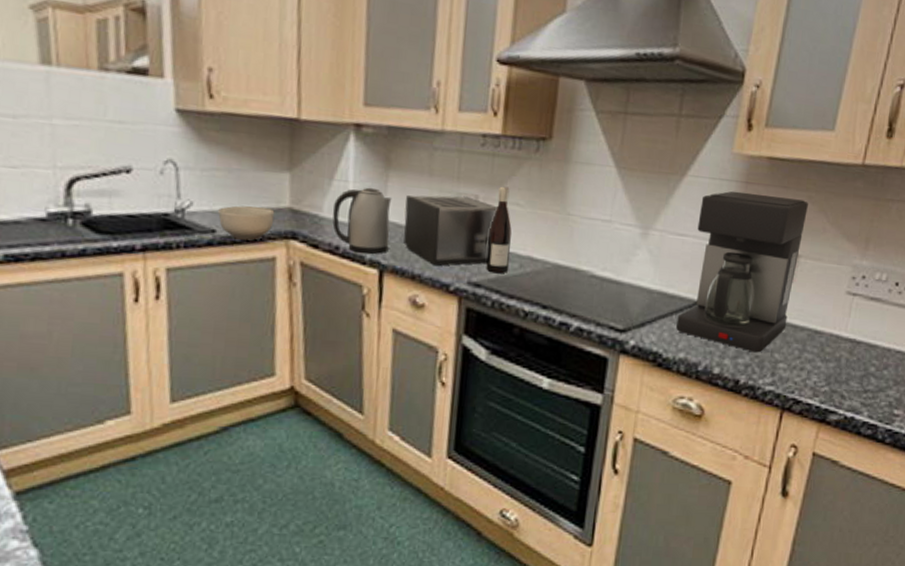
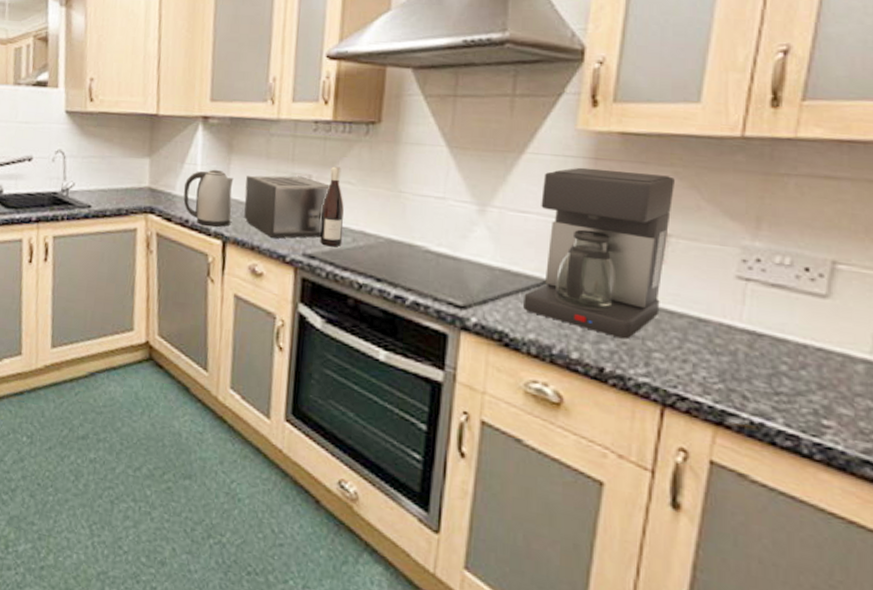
bowl: present [218,205,275,241] -> none [93,185,137,214]

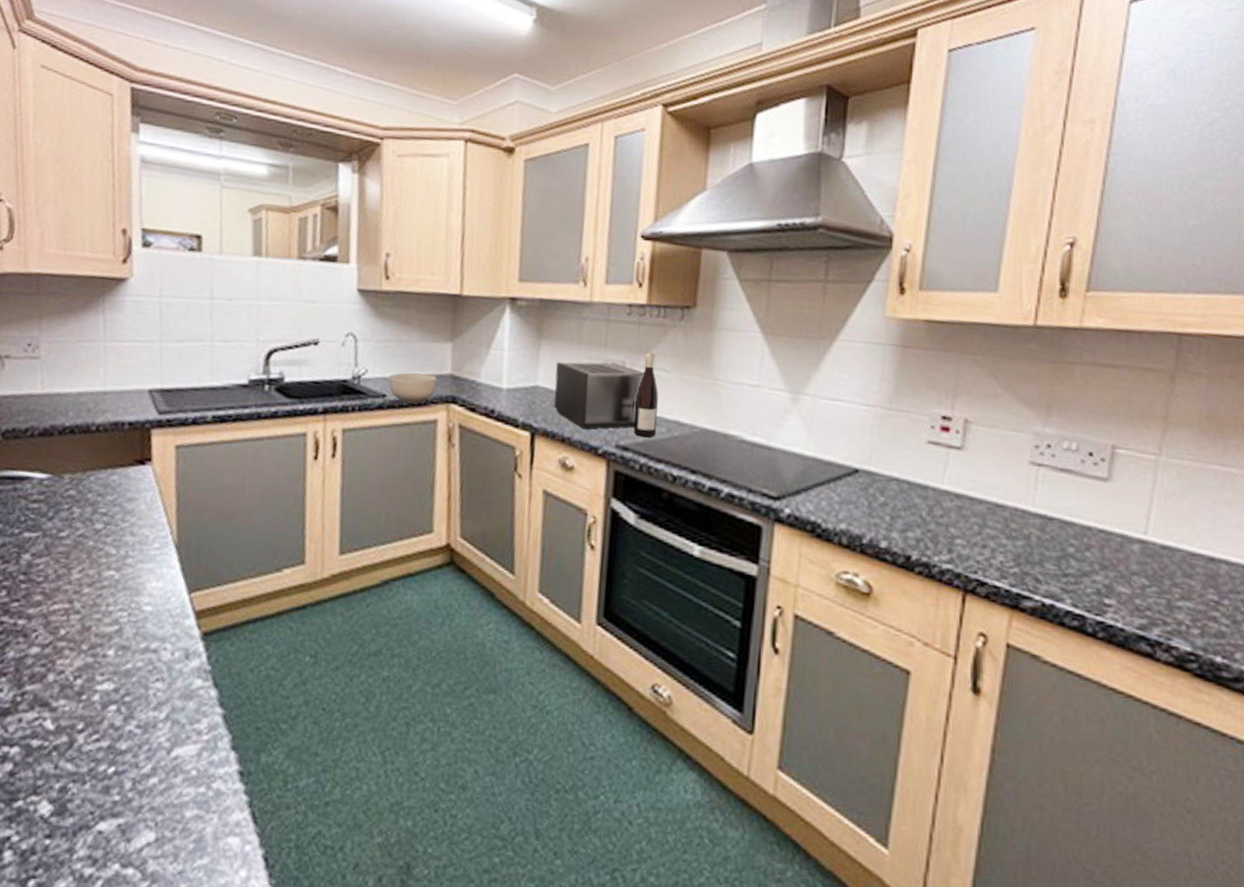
bowl: none [93,185,137,214] -> present [388,372,438,405]
kettle: present [183,169,234,227] -> none [489,355,543,417]
coffee maker: present [523,167,675,340] -> none [835,354,975,527]

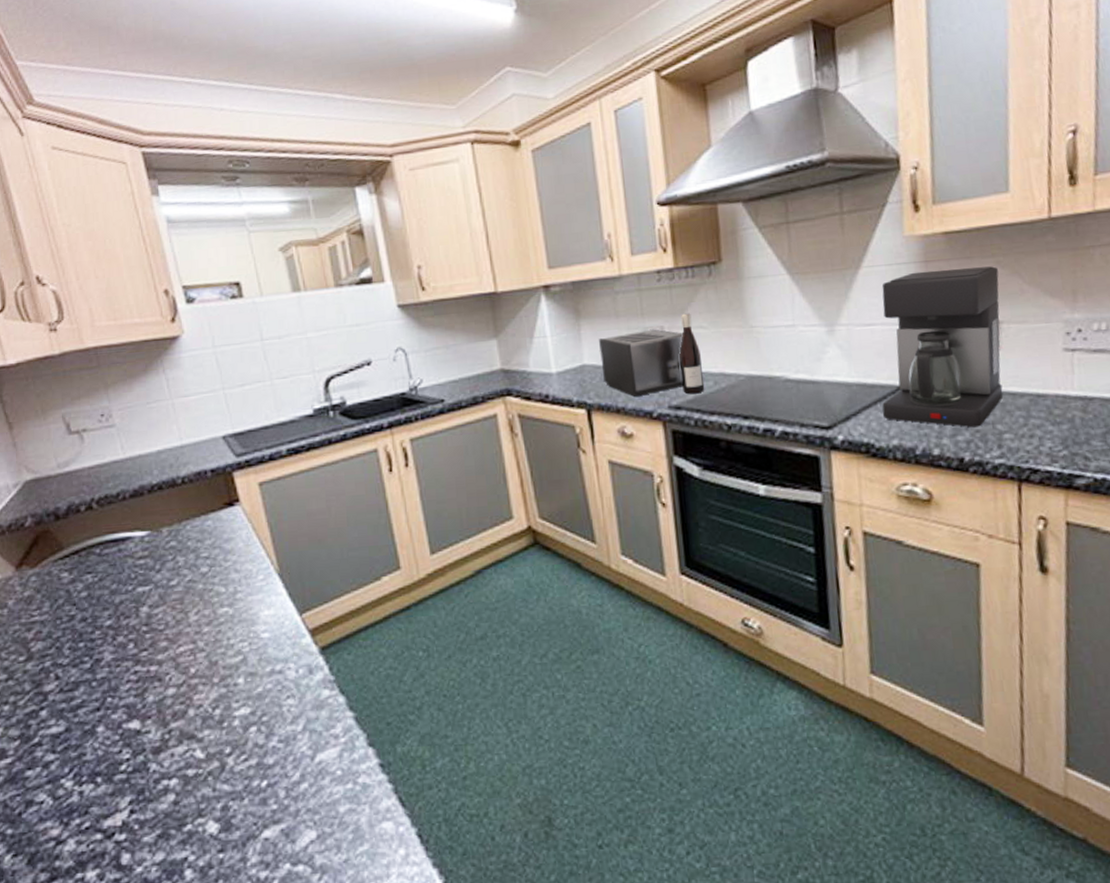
bowl: present [388,372,438,405] -> none [444,372,490,404]
coffee maker: none [835,354,975,527] -> present [881,266,1003,428]

